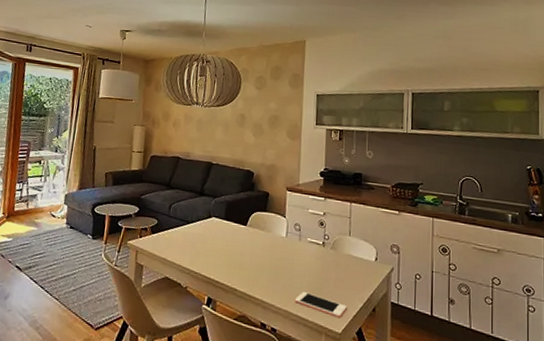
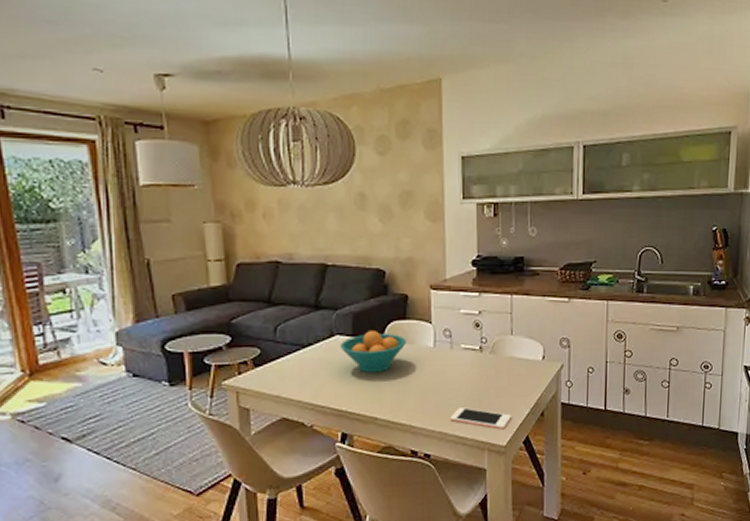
fruit bowl: none [214,217,265,252] -> present [339,331,406,373]

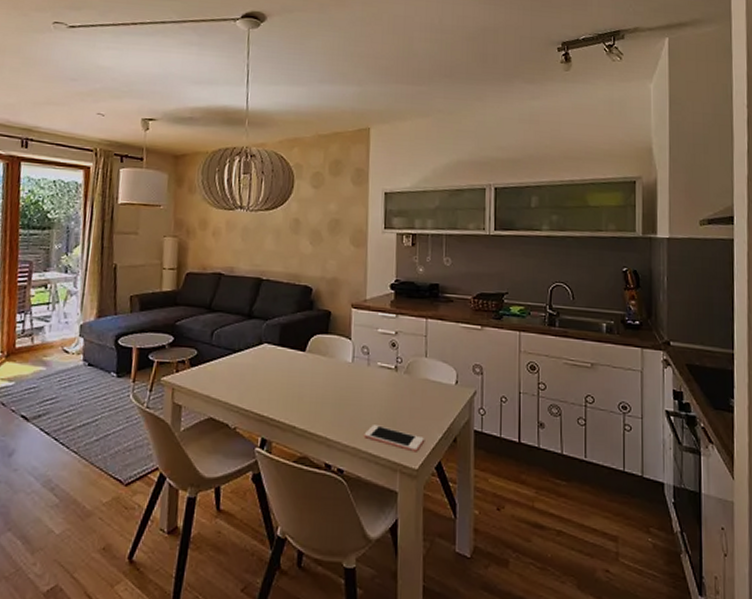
fruit bowl: present [339,331,406,373] -> none [266,342,327,382]

